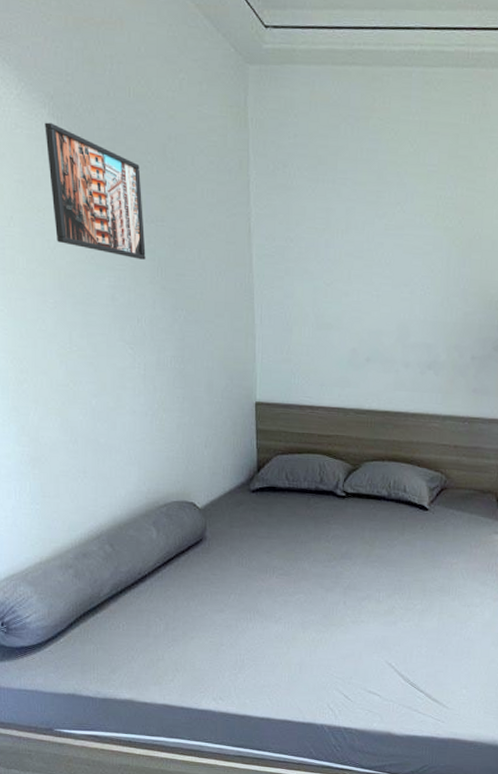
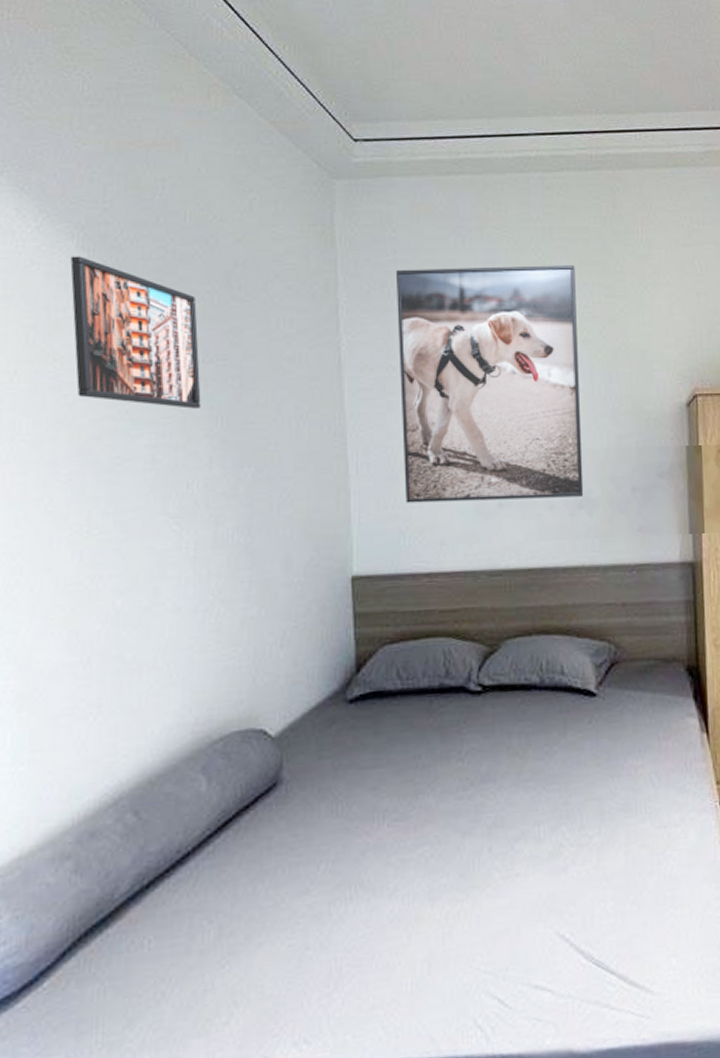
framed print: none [295,152,444,360] -> present [395,265,584,503]

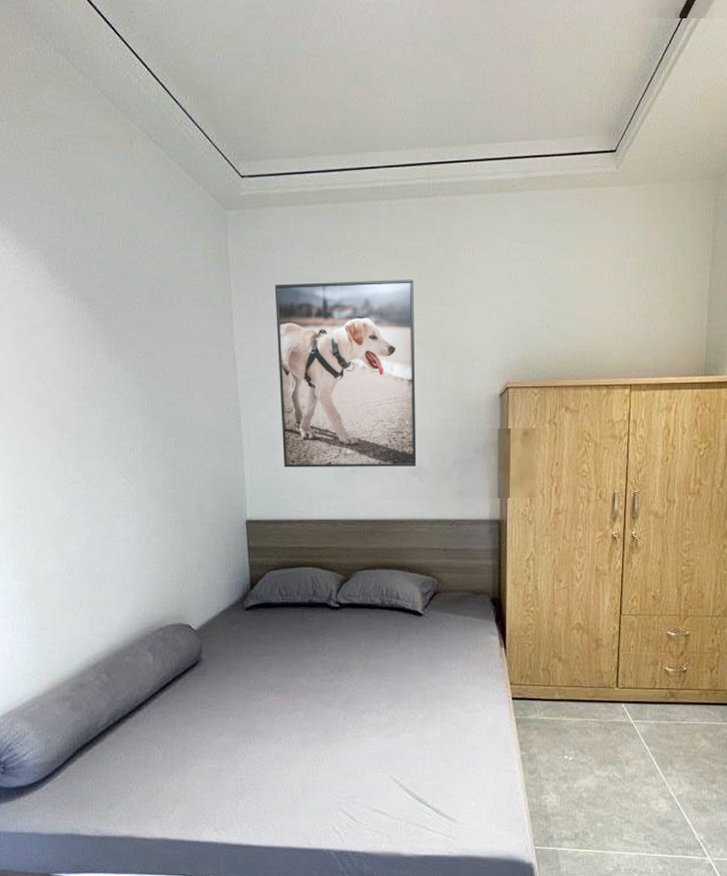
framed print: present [70,256,201,409] -> none [41,275,137,393]

